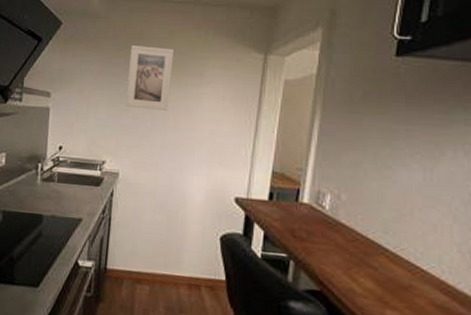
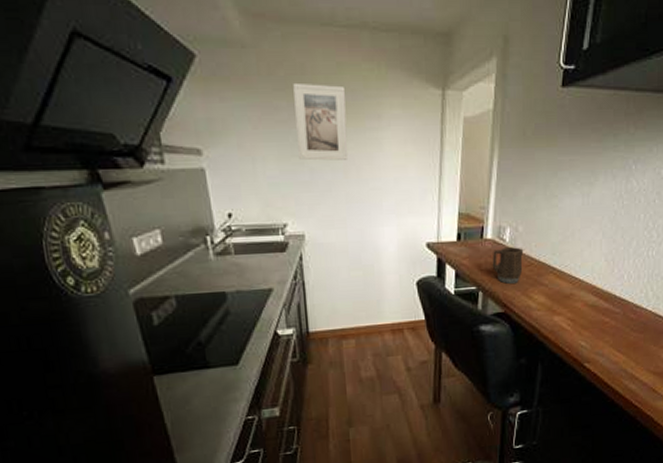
mug: none [307,215,347,259] -> present [492,247,524,284]

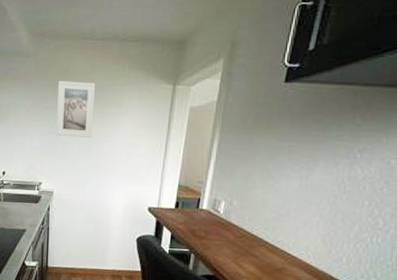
mug: present [492,247,524,284] -> none [205,218,237,251]

